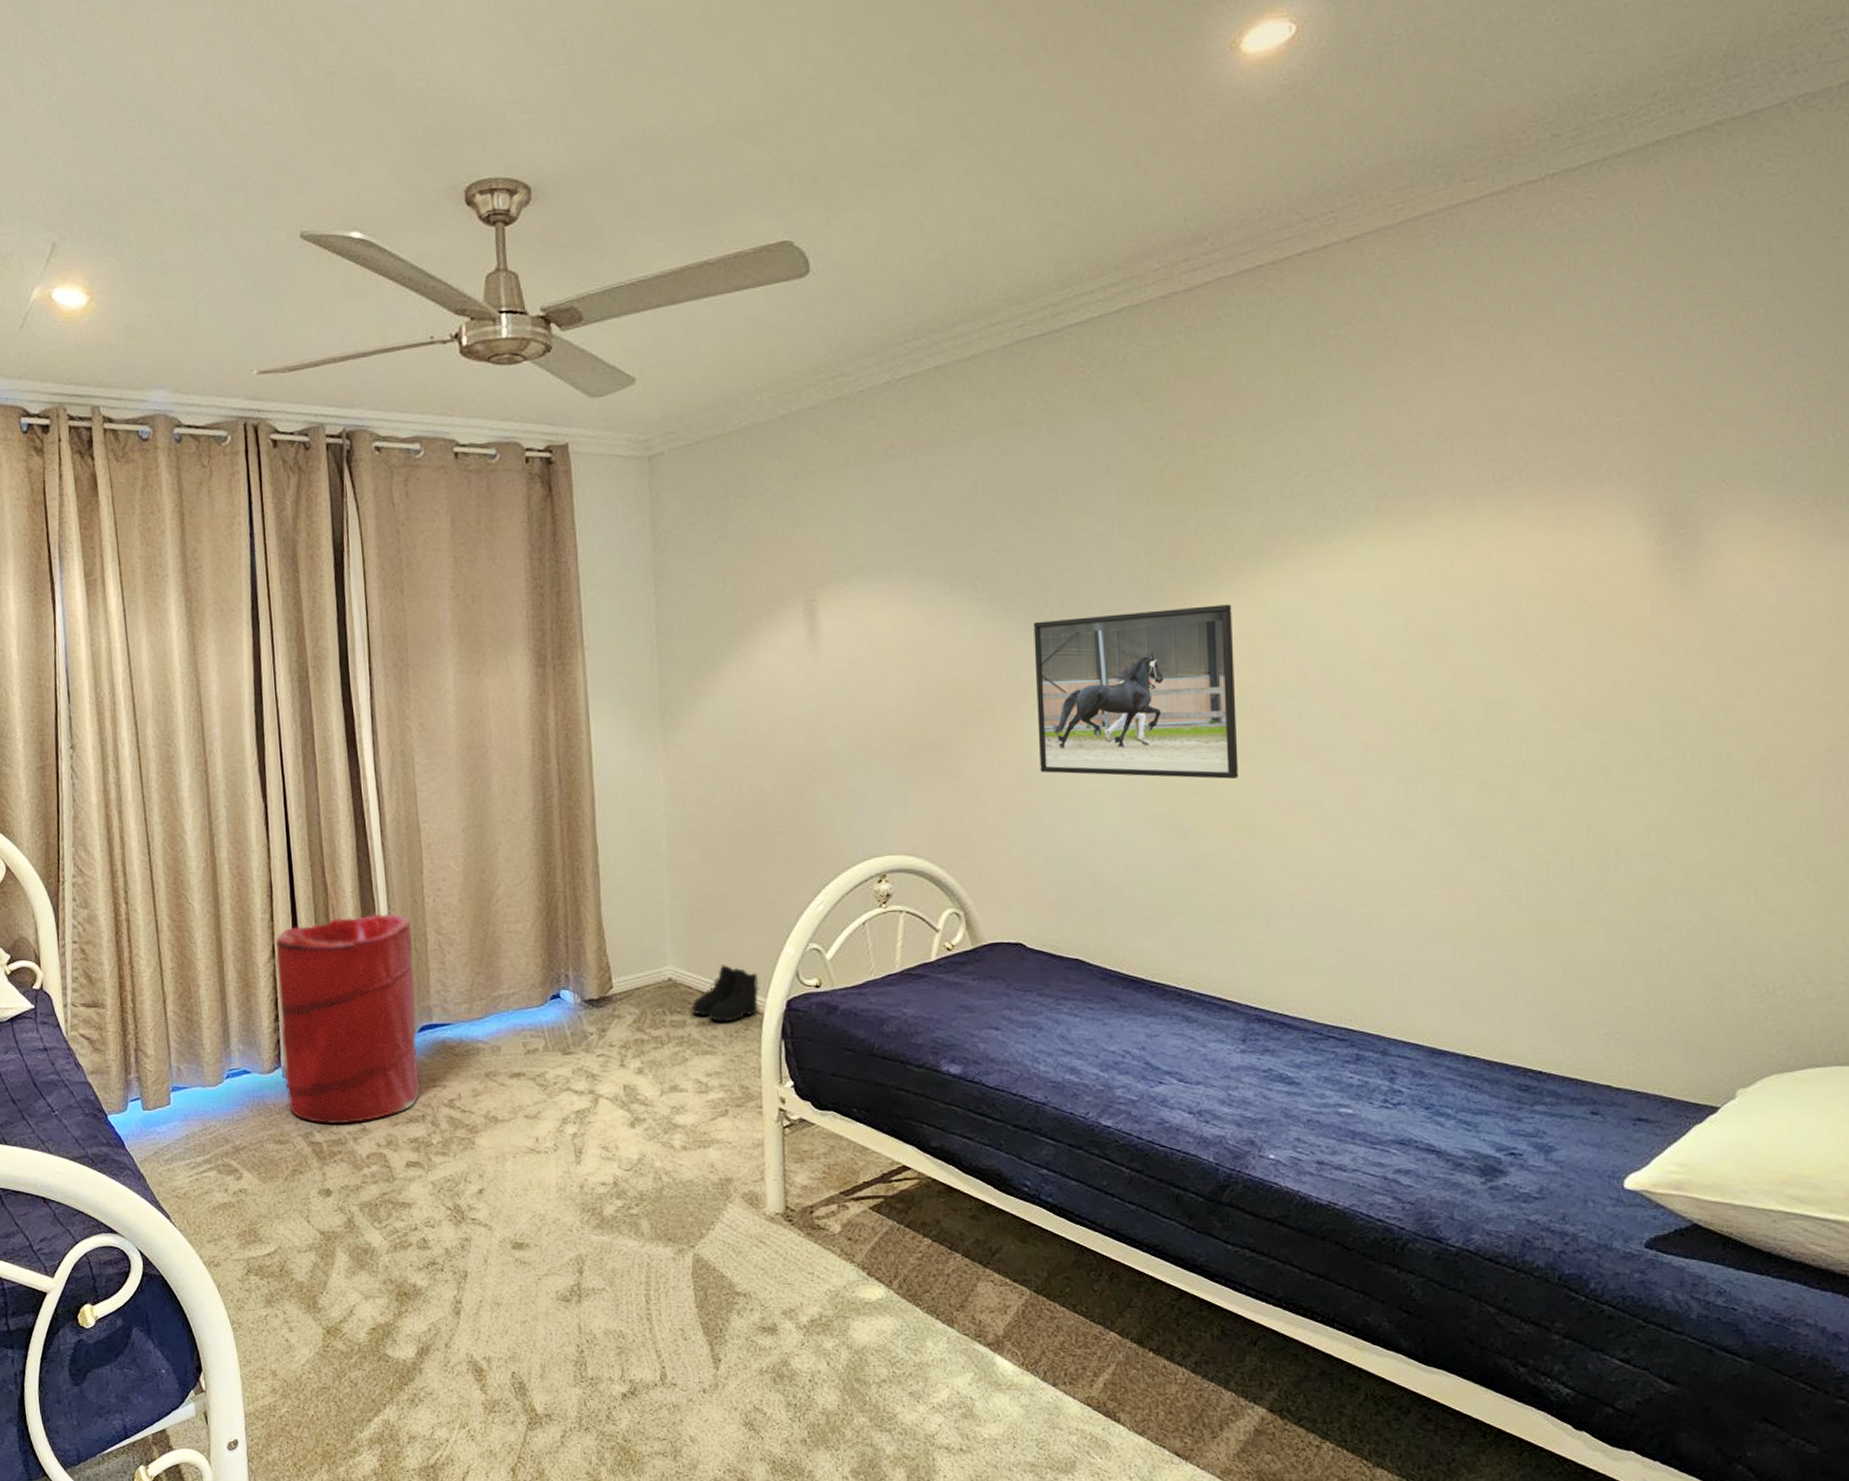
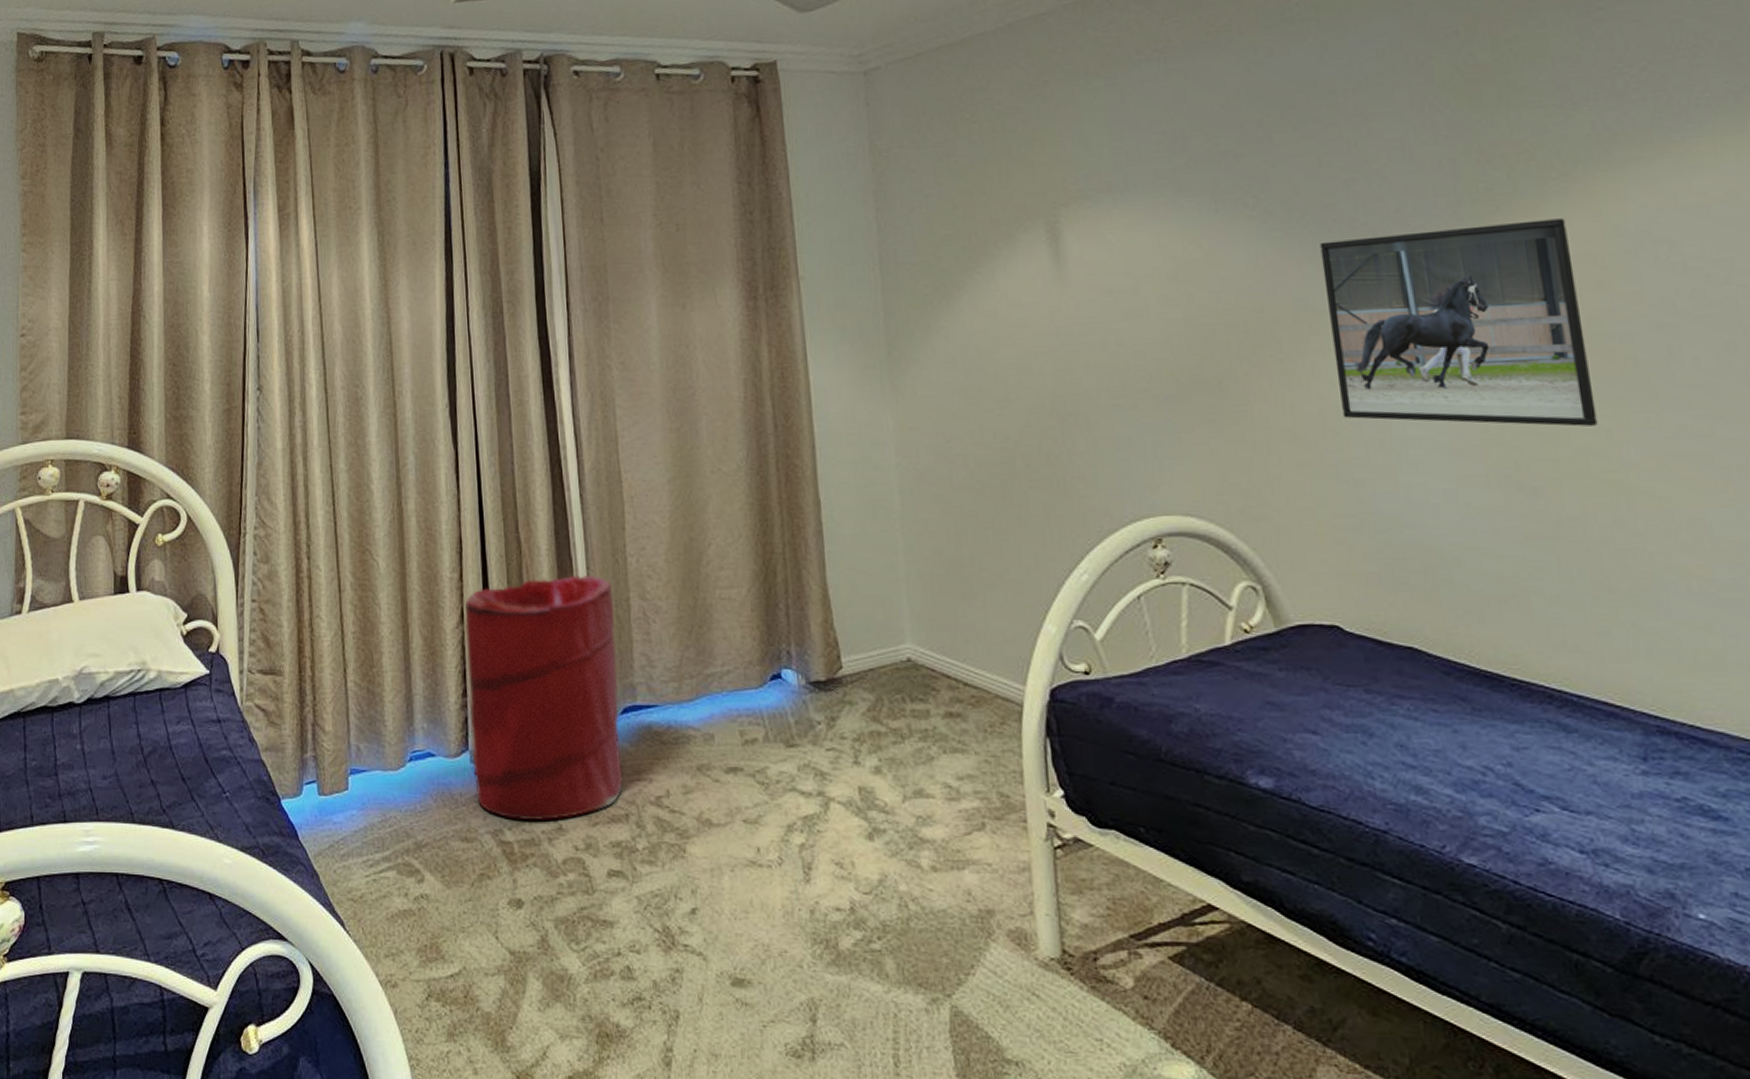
boots: present [691,965,759,1022] -> none [936,644,1016,714]

